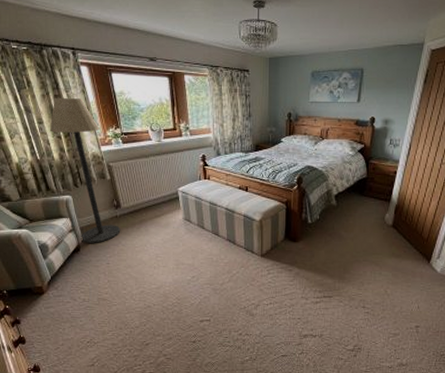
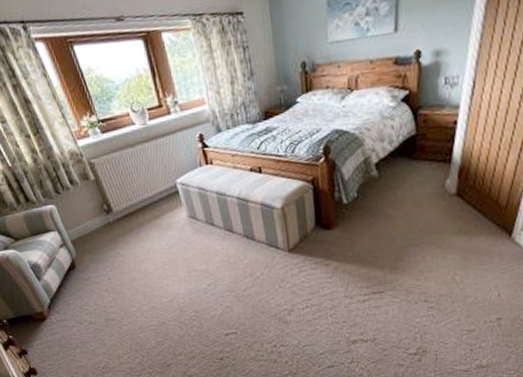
floor lamp: present [50,97,121,243] -> none [13,84,117,258]

